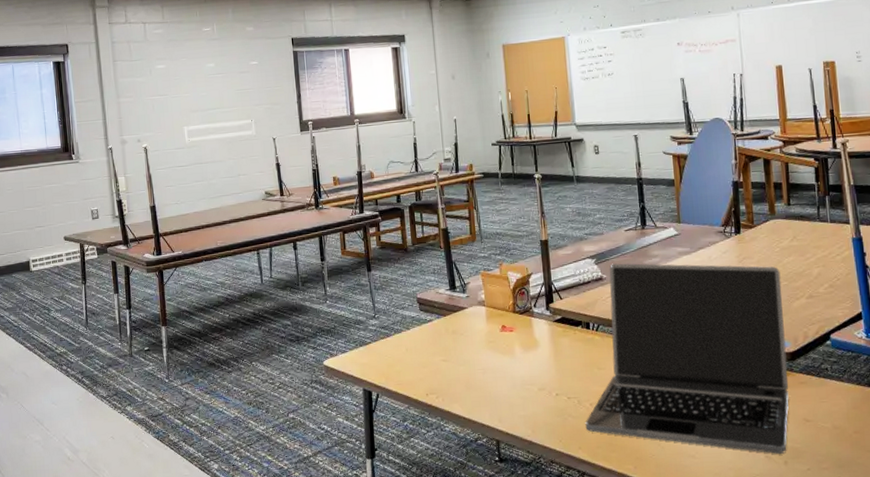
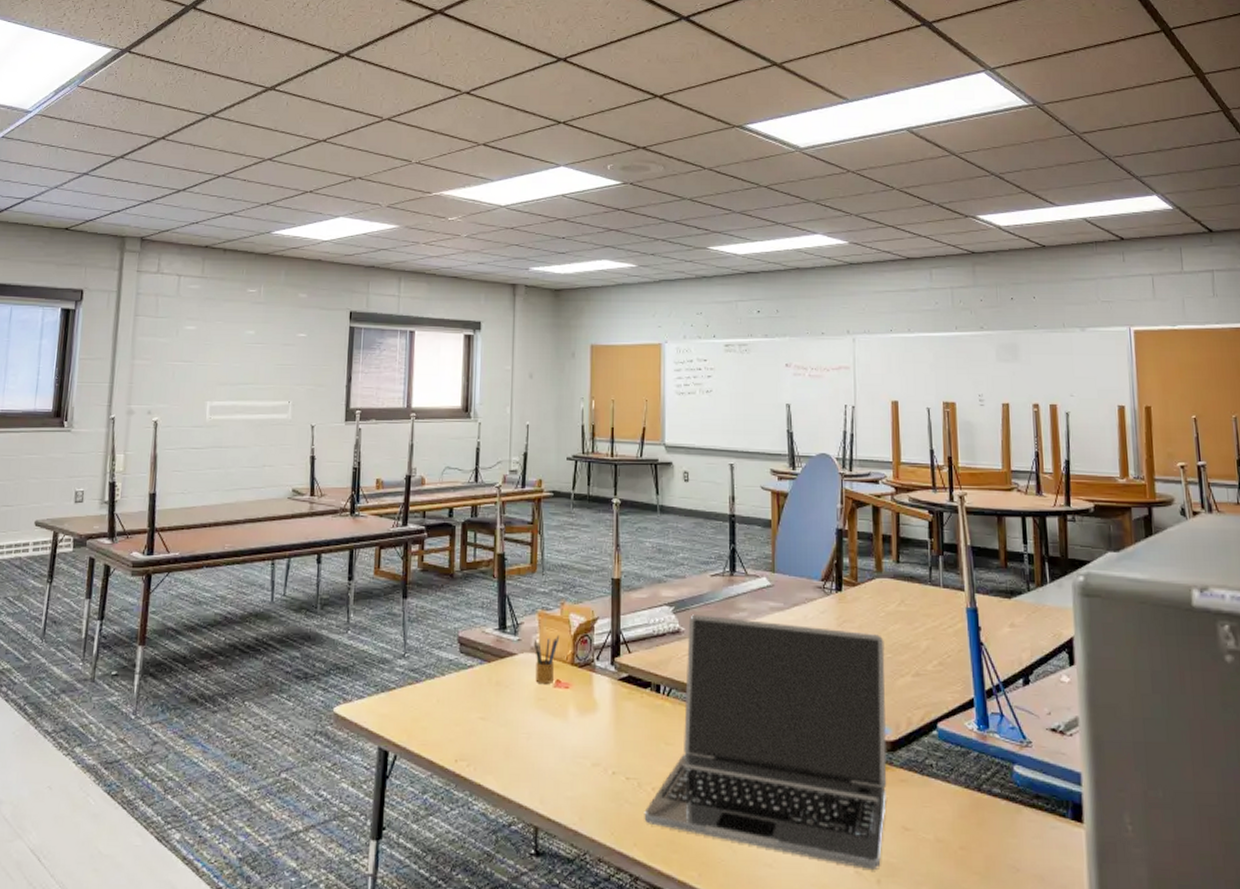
pencil box: none [480,290,501,329] -> present [533,636,560,683]

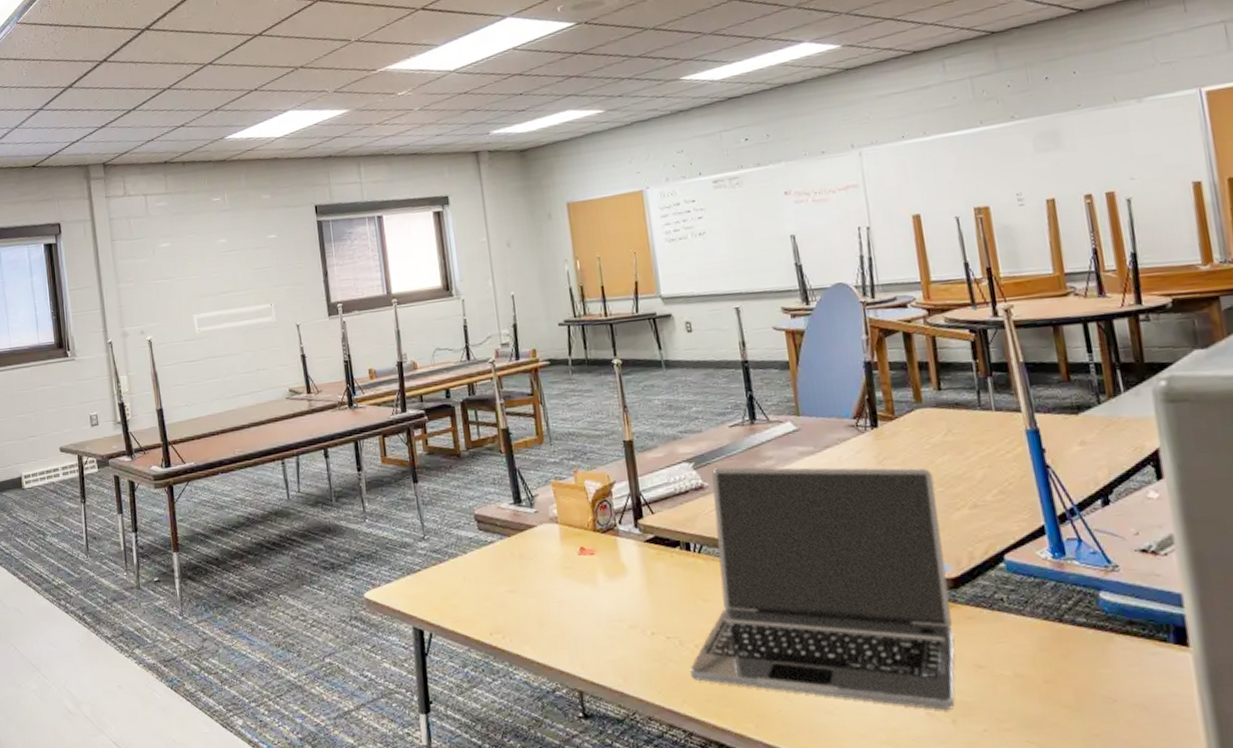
pencil box: present [533,636,560,683] -> none [551,504,578,552]

